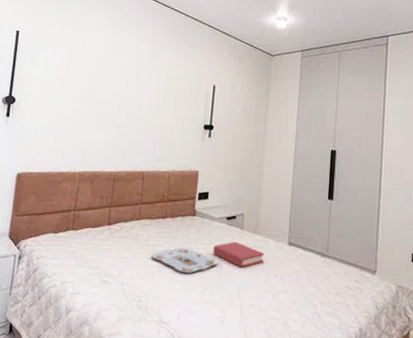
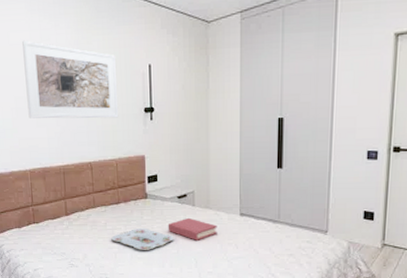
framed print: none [89,49,184,131] -> present [22,40,119,119]

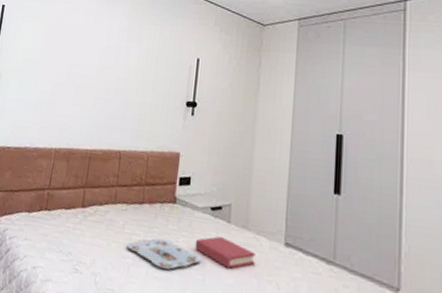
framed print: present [22,40,119,119] -> none [67,21,165,108]

